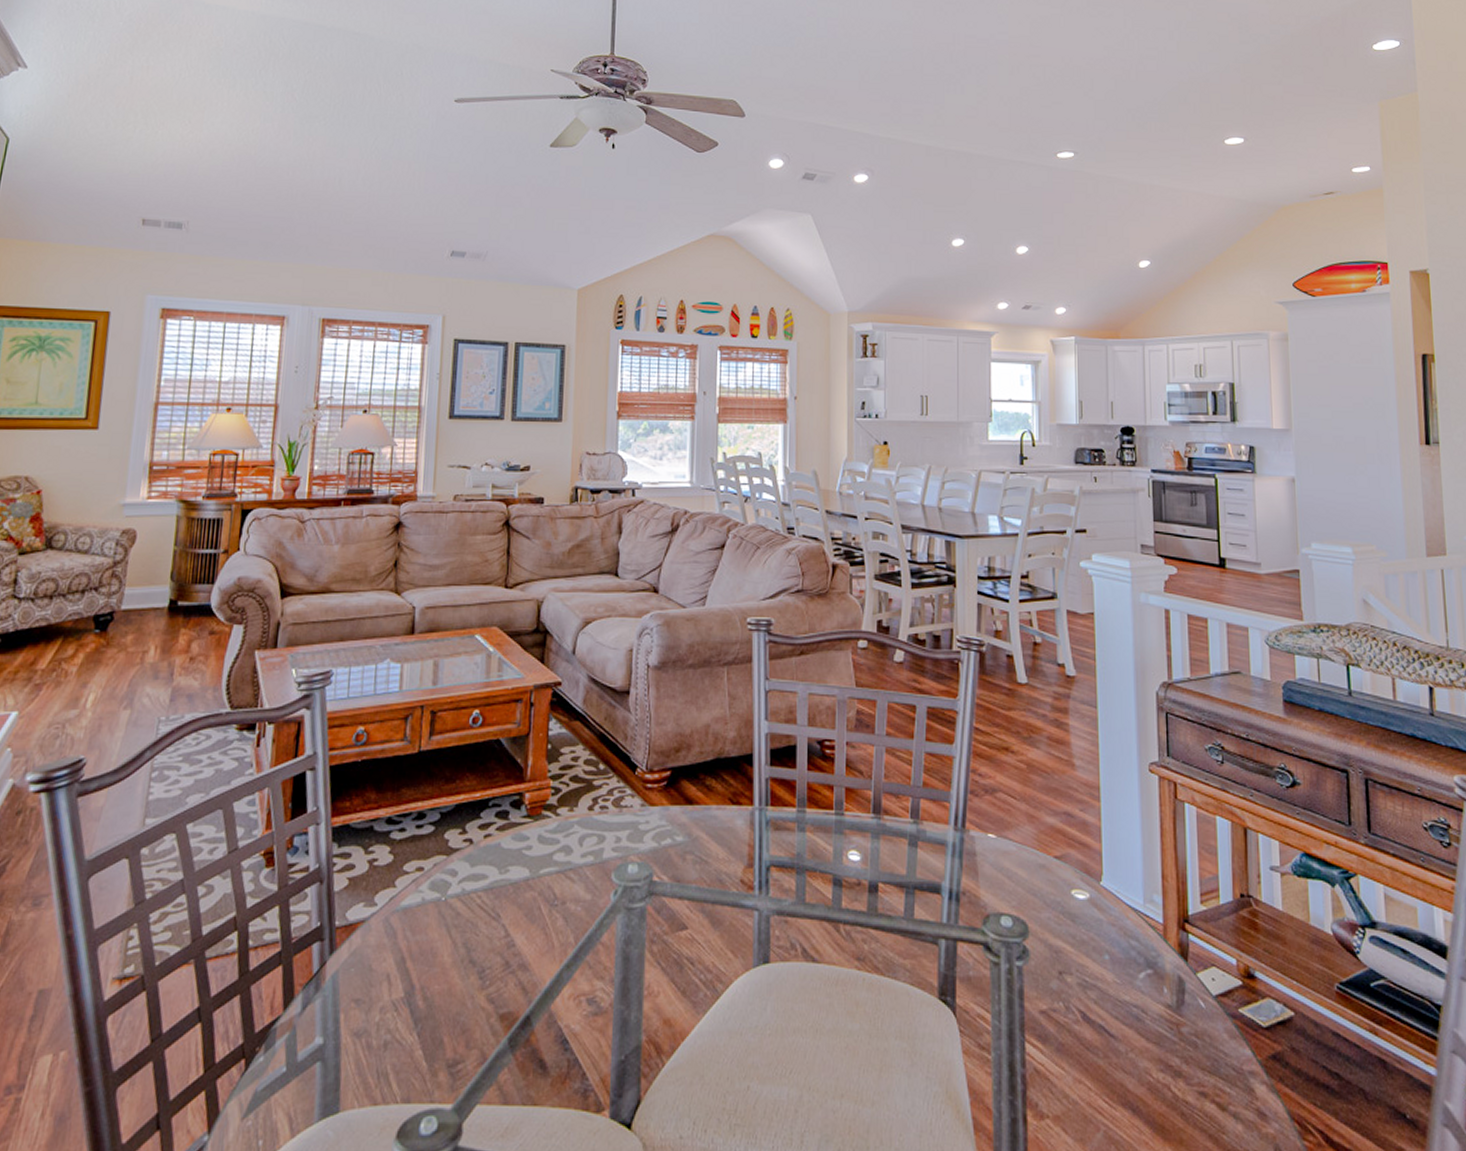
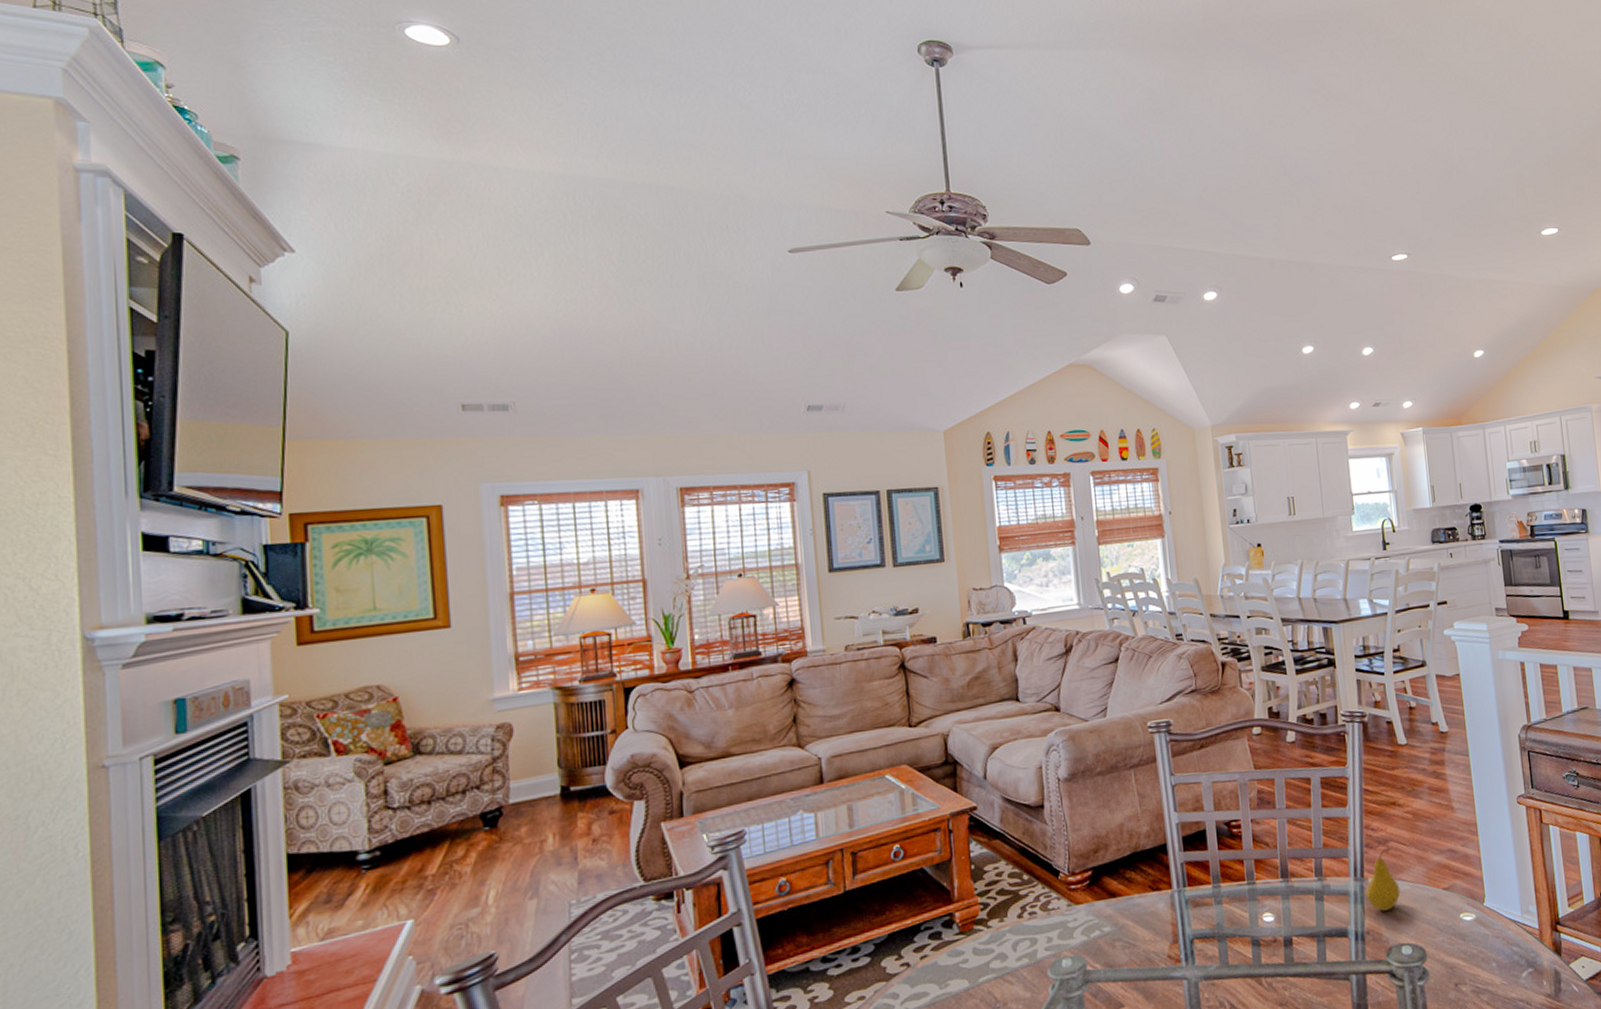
fruit: none [965,798,1005,871] -> present [1365,847,1401,911]

